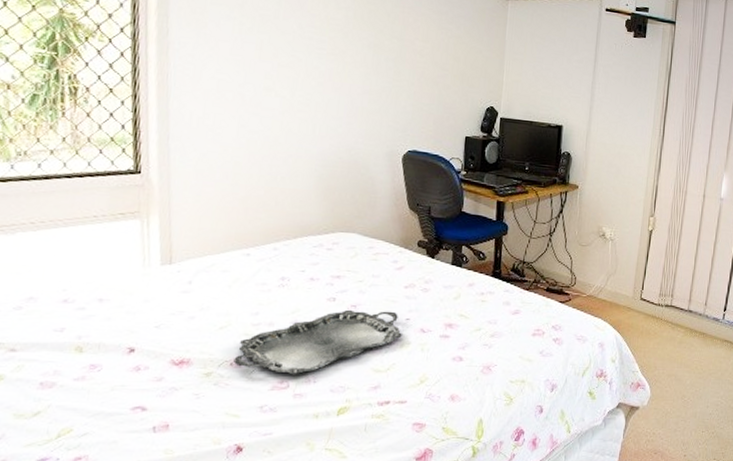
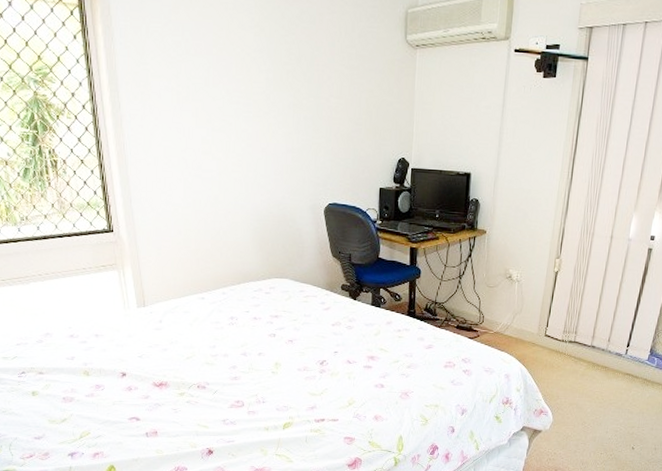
serving tray: present [233,309,402,375] -> none [200,343,332,396]

